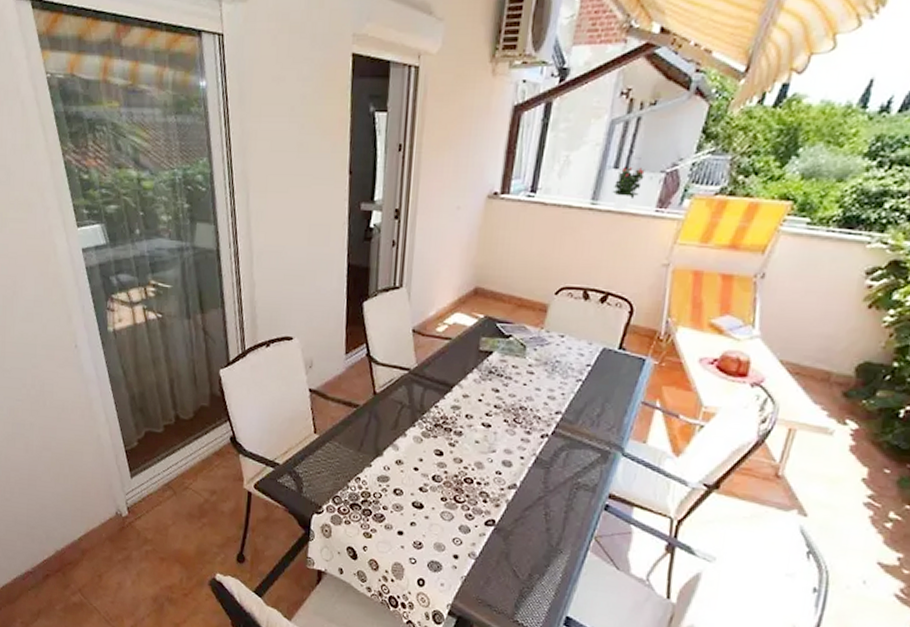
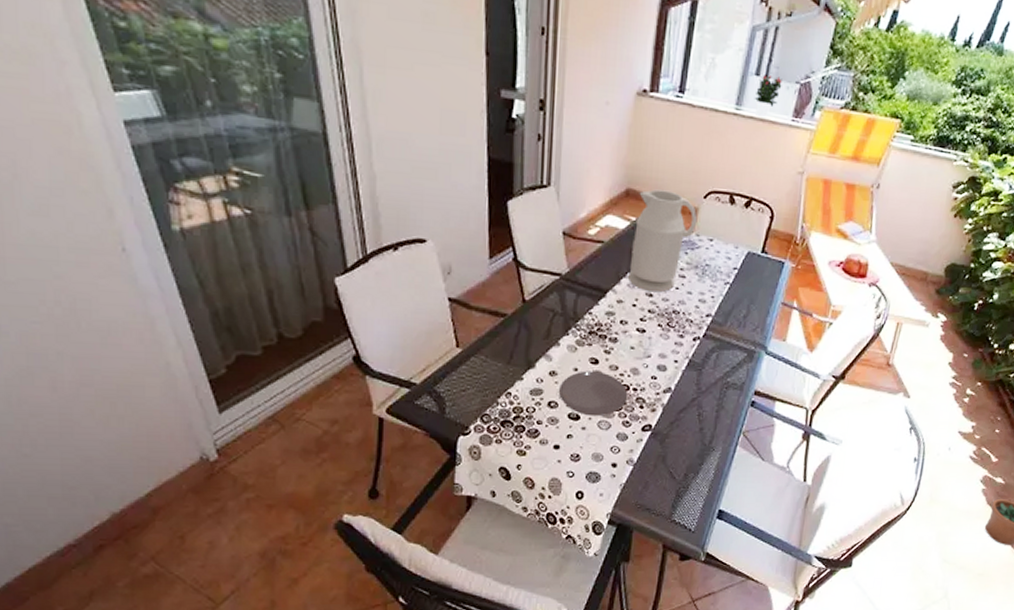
plate: none [404,461,472,508] -> present [559,371,628,417]
water jug: none [474,287,548,389] -> present [627,189,698,293]

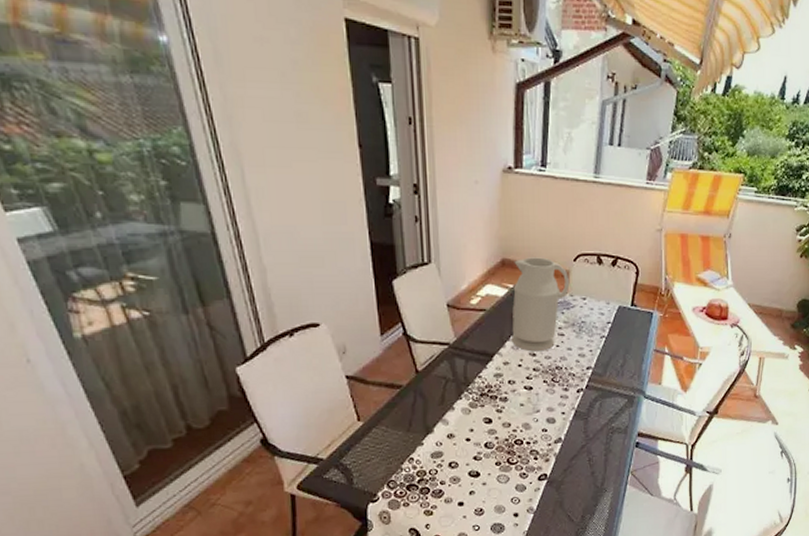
plate: present [559,371,628,417] -> none [458,429,522,472]
potted flower: present [754,75,783,118] -> none [610,144,634,183]

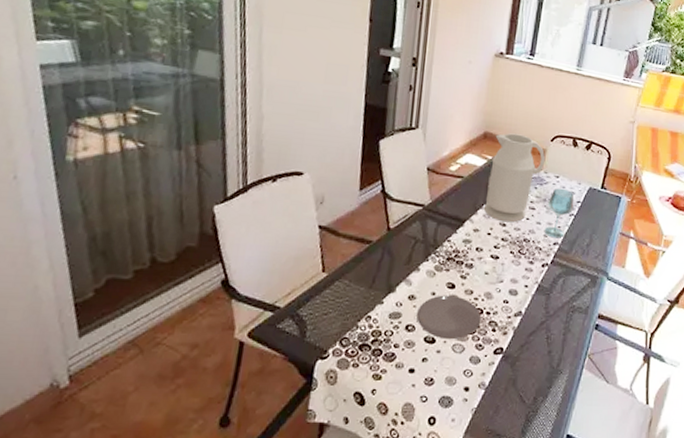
plate: none [458,429,522,472] -> present [417,295,482,340]
wine glass: none [575,310,604,363] -> present [544,188,574,238]

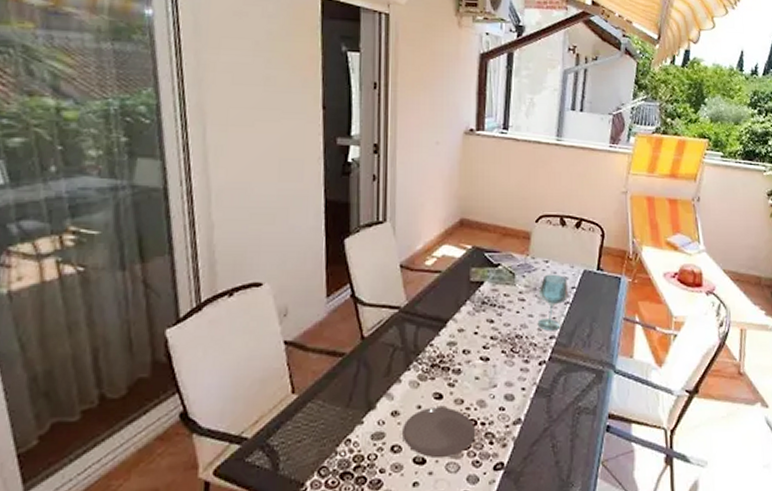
water jug: present [483,133,546,223] -> none [467,217,532,318]

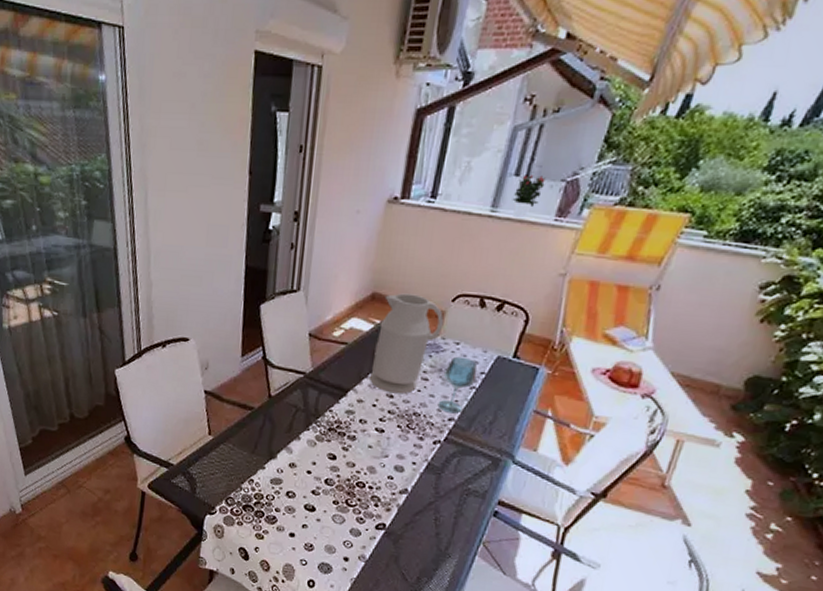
plate: present [403,407,476,459] -> none [297,465,364,511]
water jug: none [467,217,532,318] -> present [369,293,444,395]
potted flower: none [572,109,597,146] -> present [512,175,546,219]

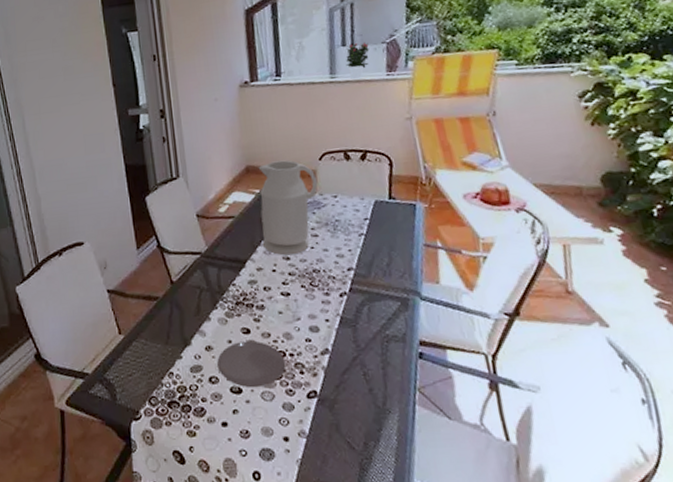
plate: none [297,465,364,511] -> present [217,340,286,388]
wine glass: present [437,356,477,414] -> none [330,207,362,263]

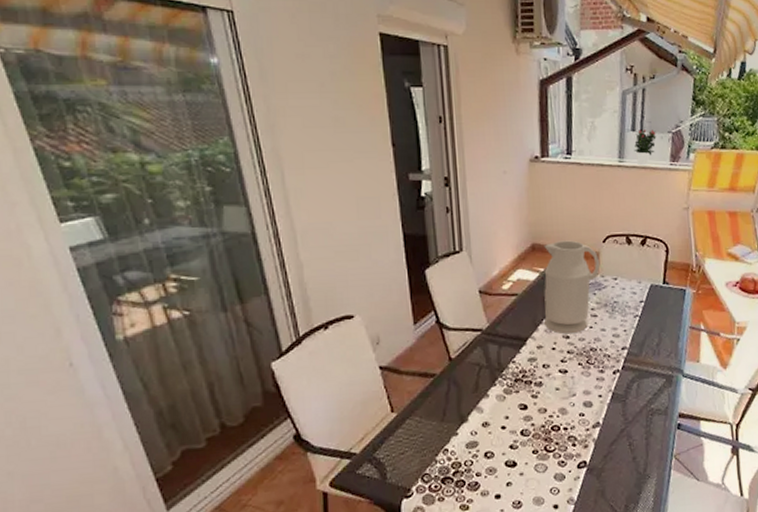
plate: present [217,340,286,388] -> none [493,416,560,461]

